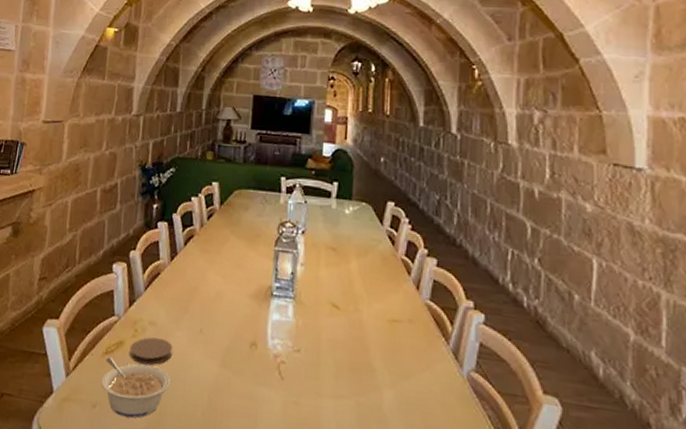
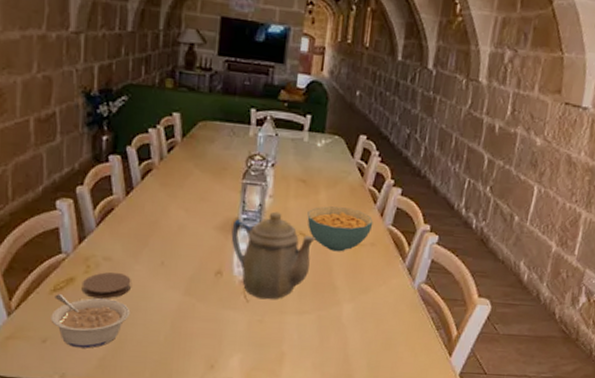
teapot: none [265,280,350,379] -> present [231,211,317,300]
cereal bowl: none [339,276,409,328] -> present [307,206,373,252]

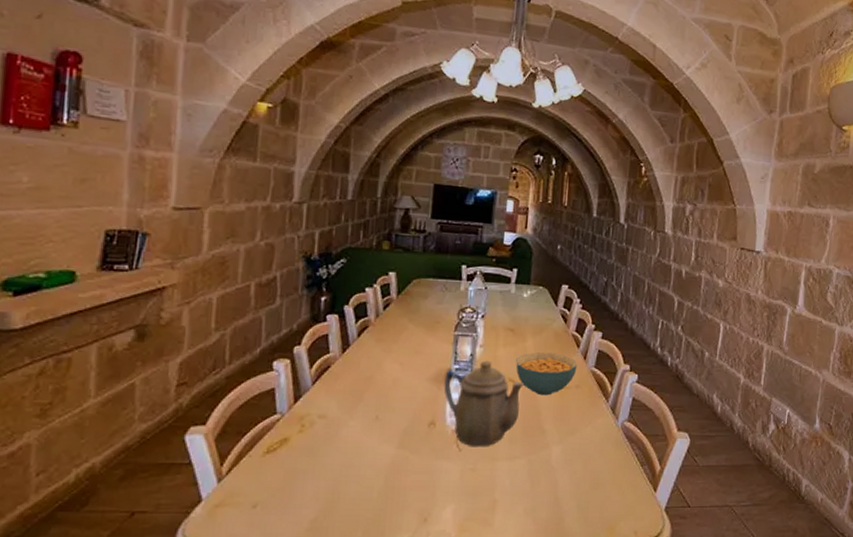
legume: present [51,294,131,349] -> none [262,456,344,511]
coaster: present [82,272,131,299] -> none [295,430,346,458]

